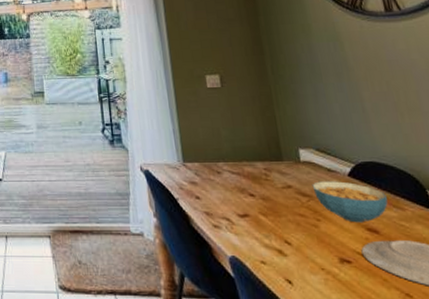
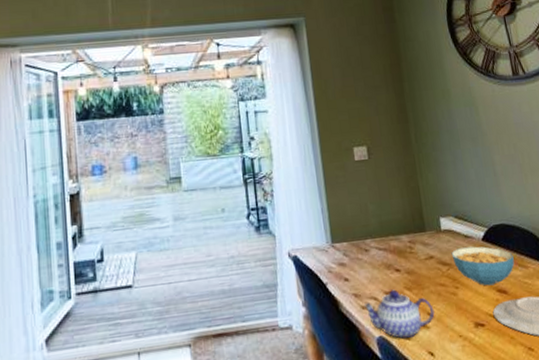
teapot: none [215,213,293,262] -> present [363,289,435,339]

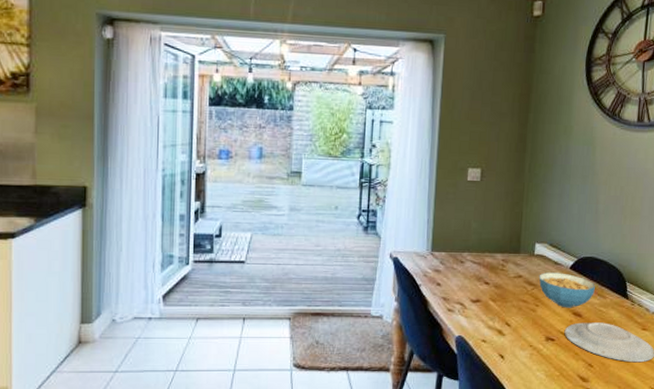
teapot: present [363,289,435,339] -> none [450,299,512,340]

